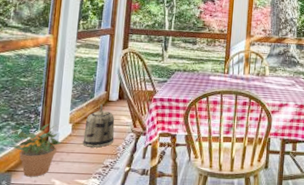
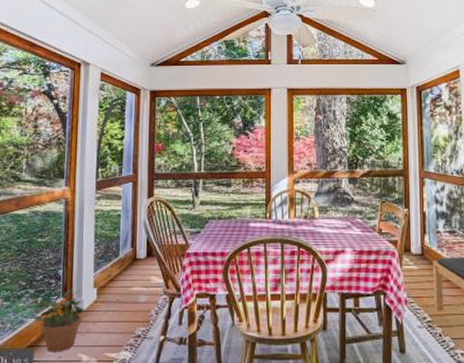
basket: present [83,103,115,148] -> none [110,263,145,314]

